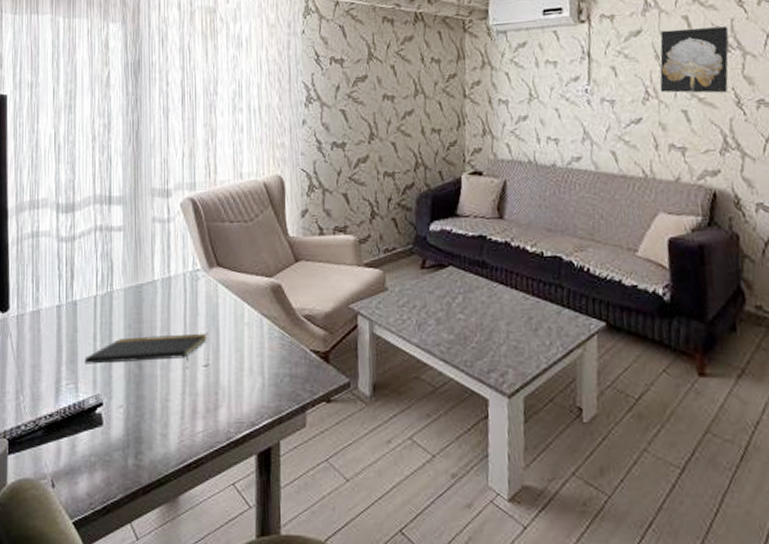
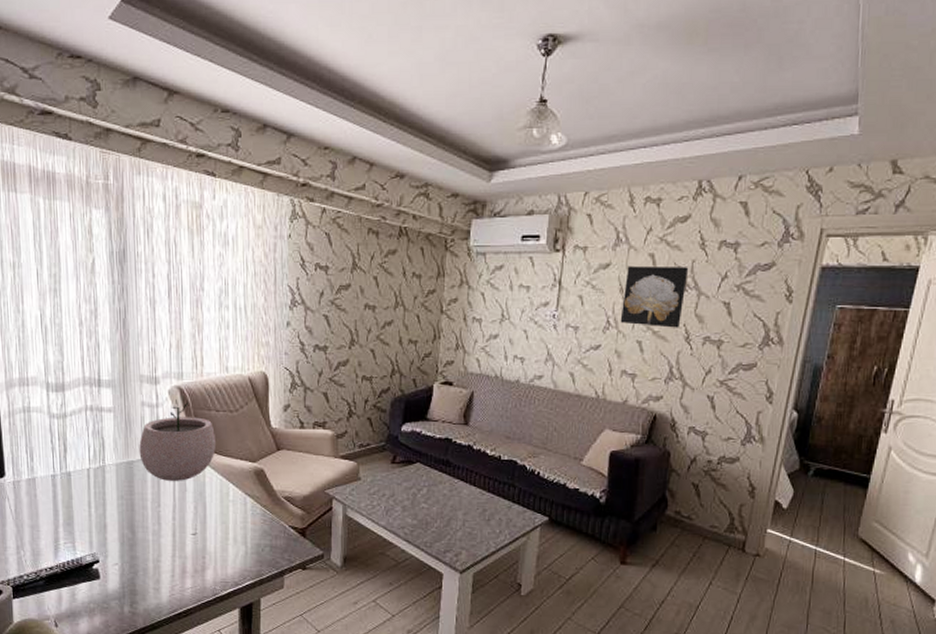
notepad: present [84,333,208,369] -> none [80,506,196,536]
plant pot: none [149,212,231,305] -> present [139,399,217,481]

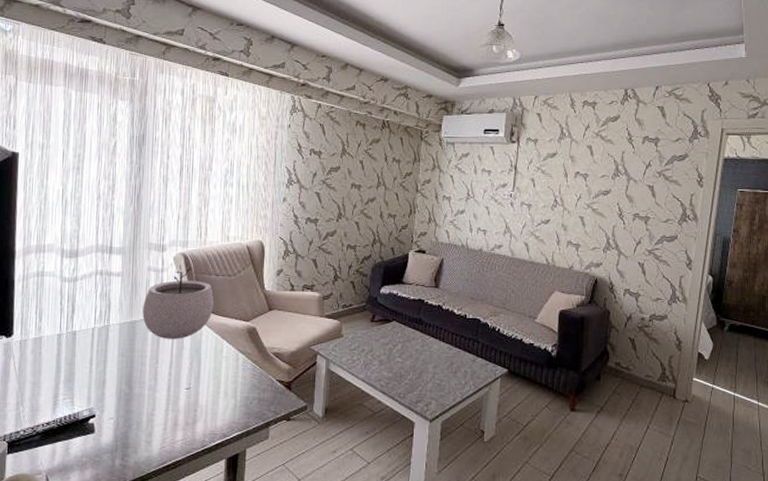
wall art: present [620,266,689,328] -> none [565,155,620,206]

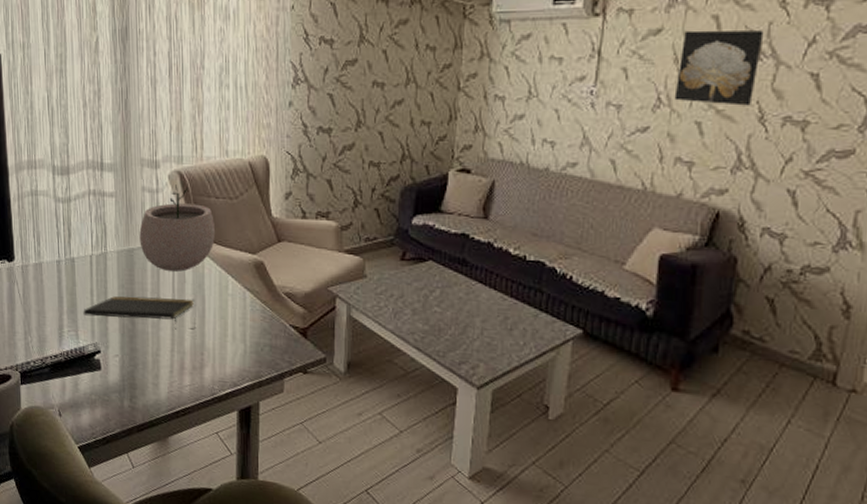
notepad: none [80,362,191,391] -> present [83,296,195,330]
wall art: none [565,155,620,206] -> present [674,30,764,106]

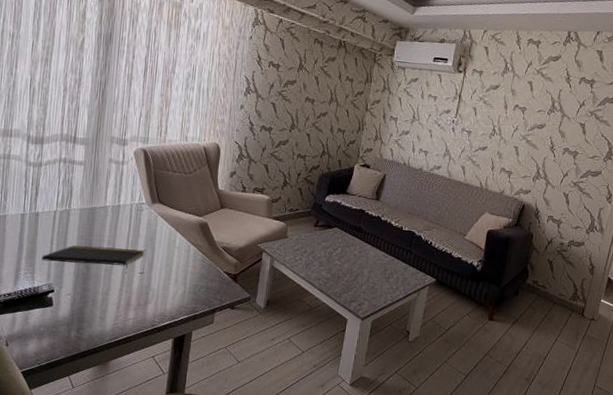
plant pot: present [139,185,216,272] -> none [102,159,170,228]
wall art: present [674,30,764,106] -> none [503,89,557,140]

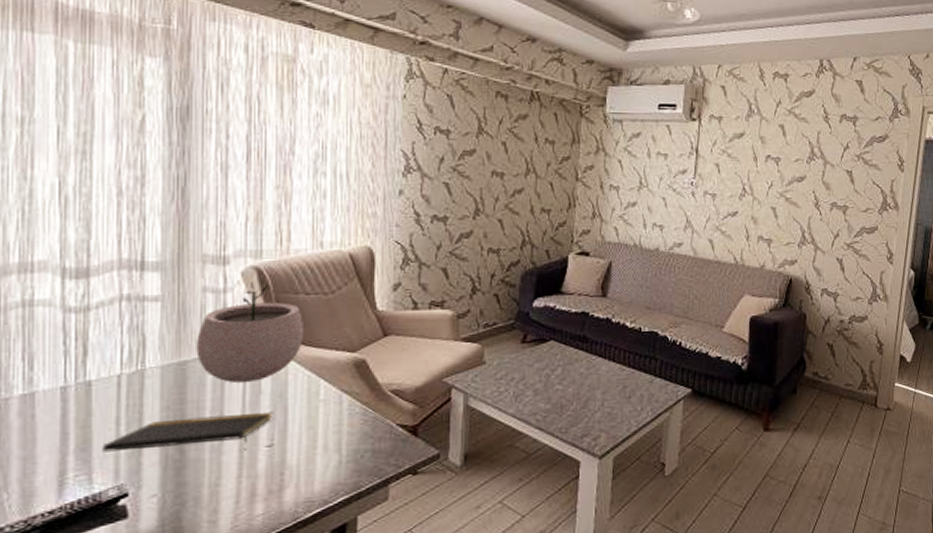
plant pot: none [102,159,170,228] -> present [196,282,305,383]

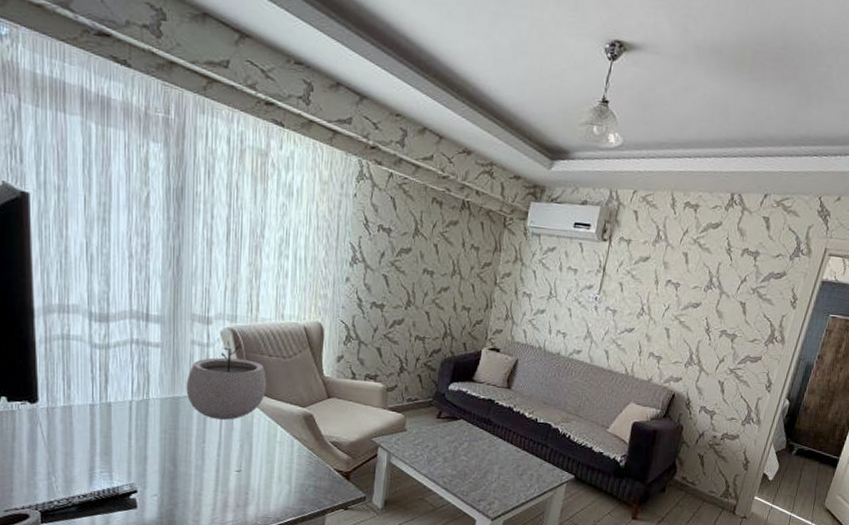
notepad: present [102,411,274,452] -> none [119,440,242,472]

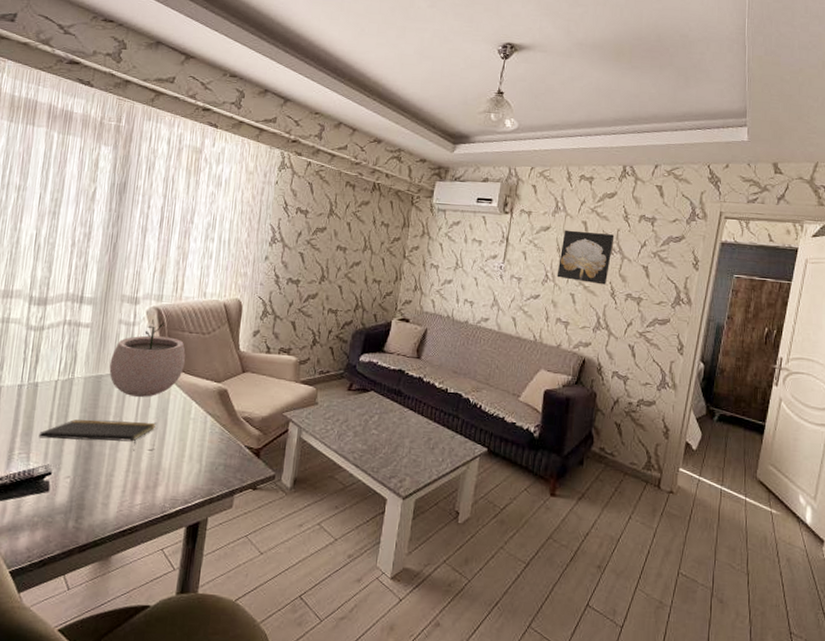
notepad: none [119,440,242,472] -> present [38,419,157,451]
wall art: none [653,261,715,320] -> present [557,230,615,285]

